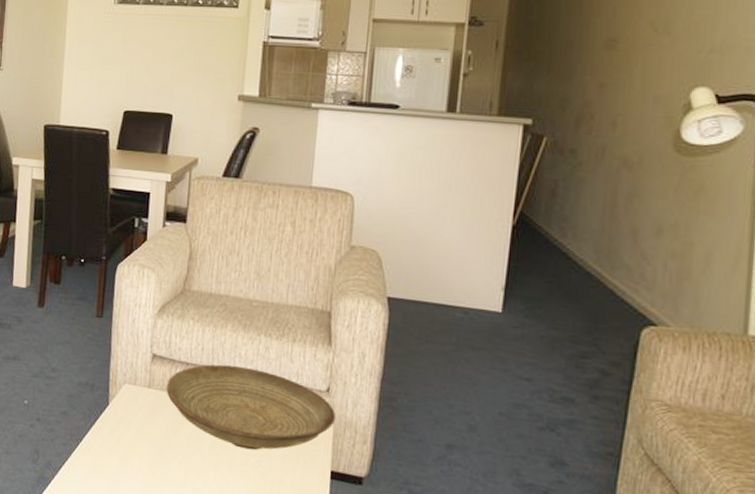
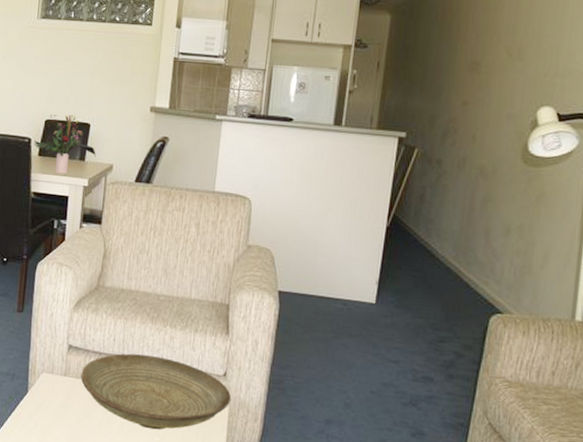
bouquet: none [111,104,179,169] -> present [33,114,96,174]

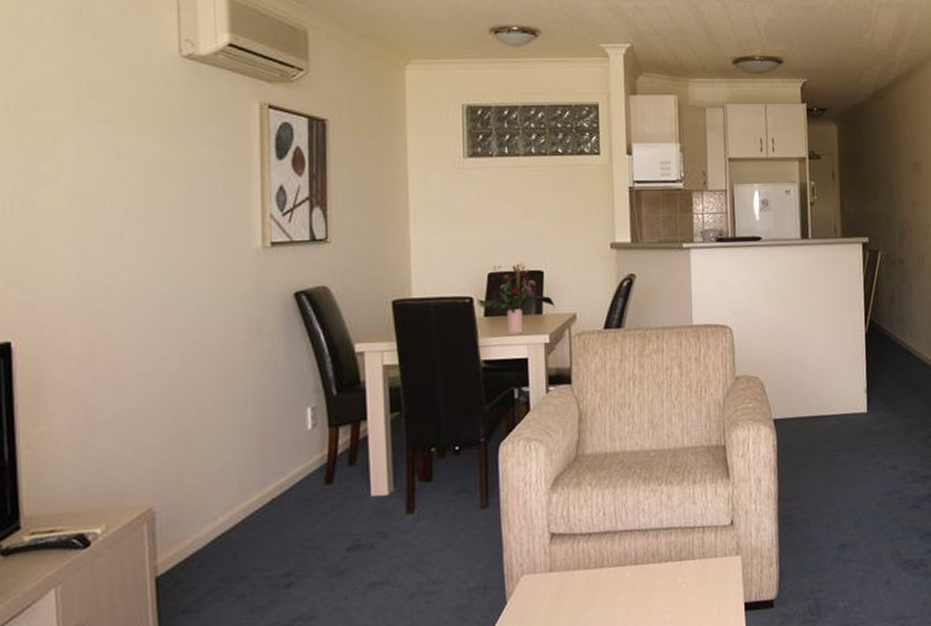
decorative bowl: present [80,353,232,430] -> none [570,520,743,608]

